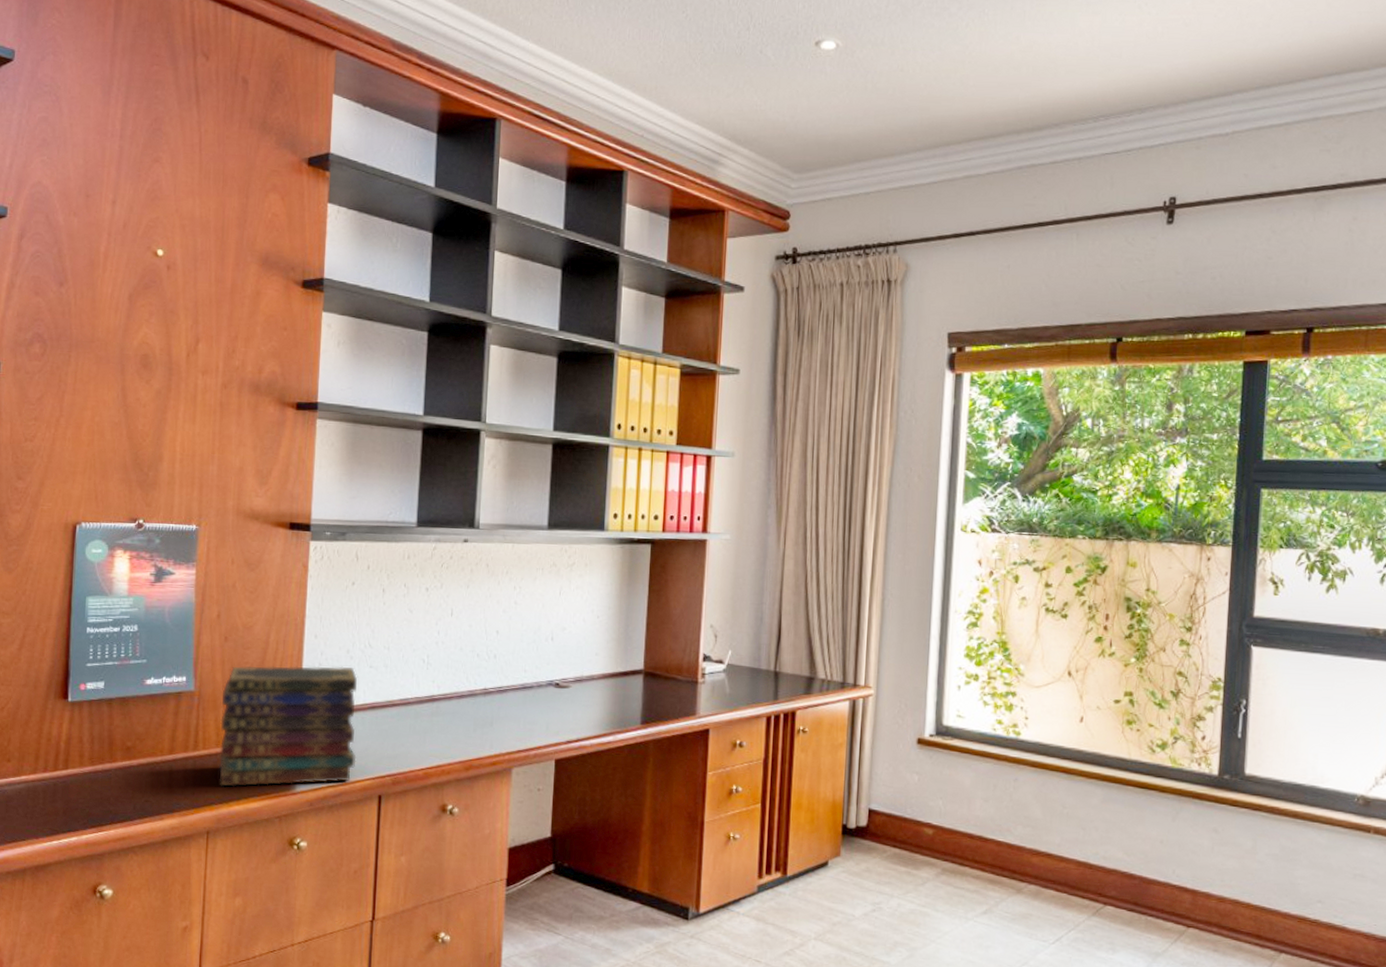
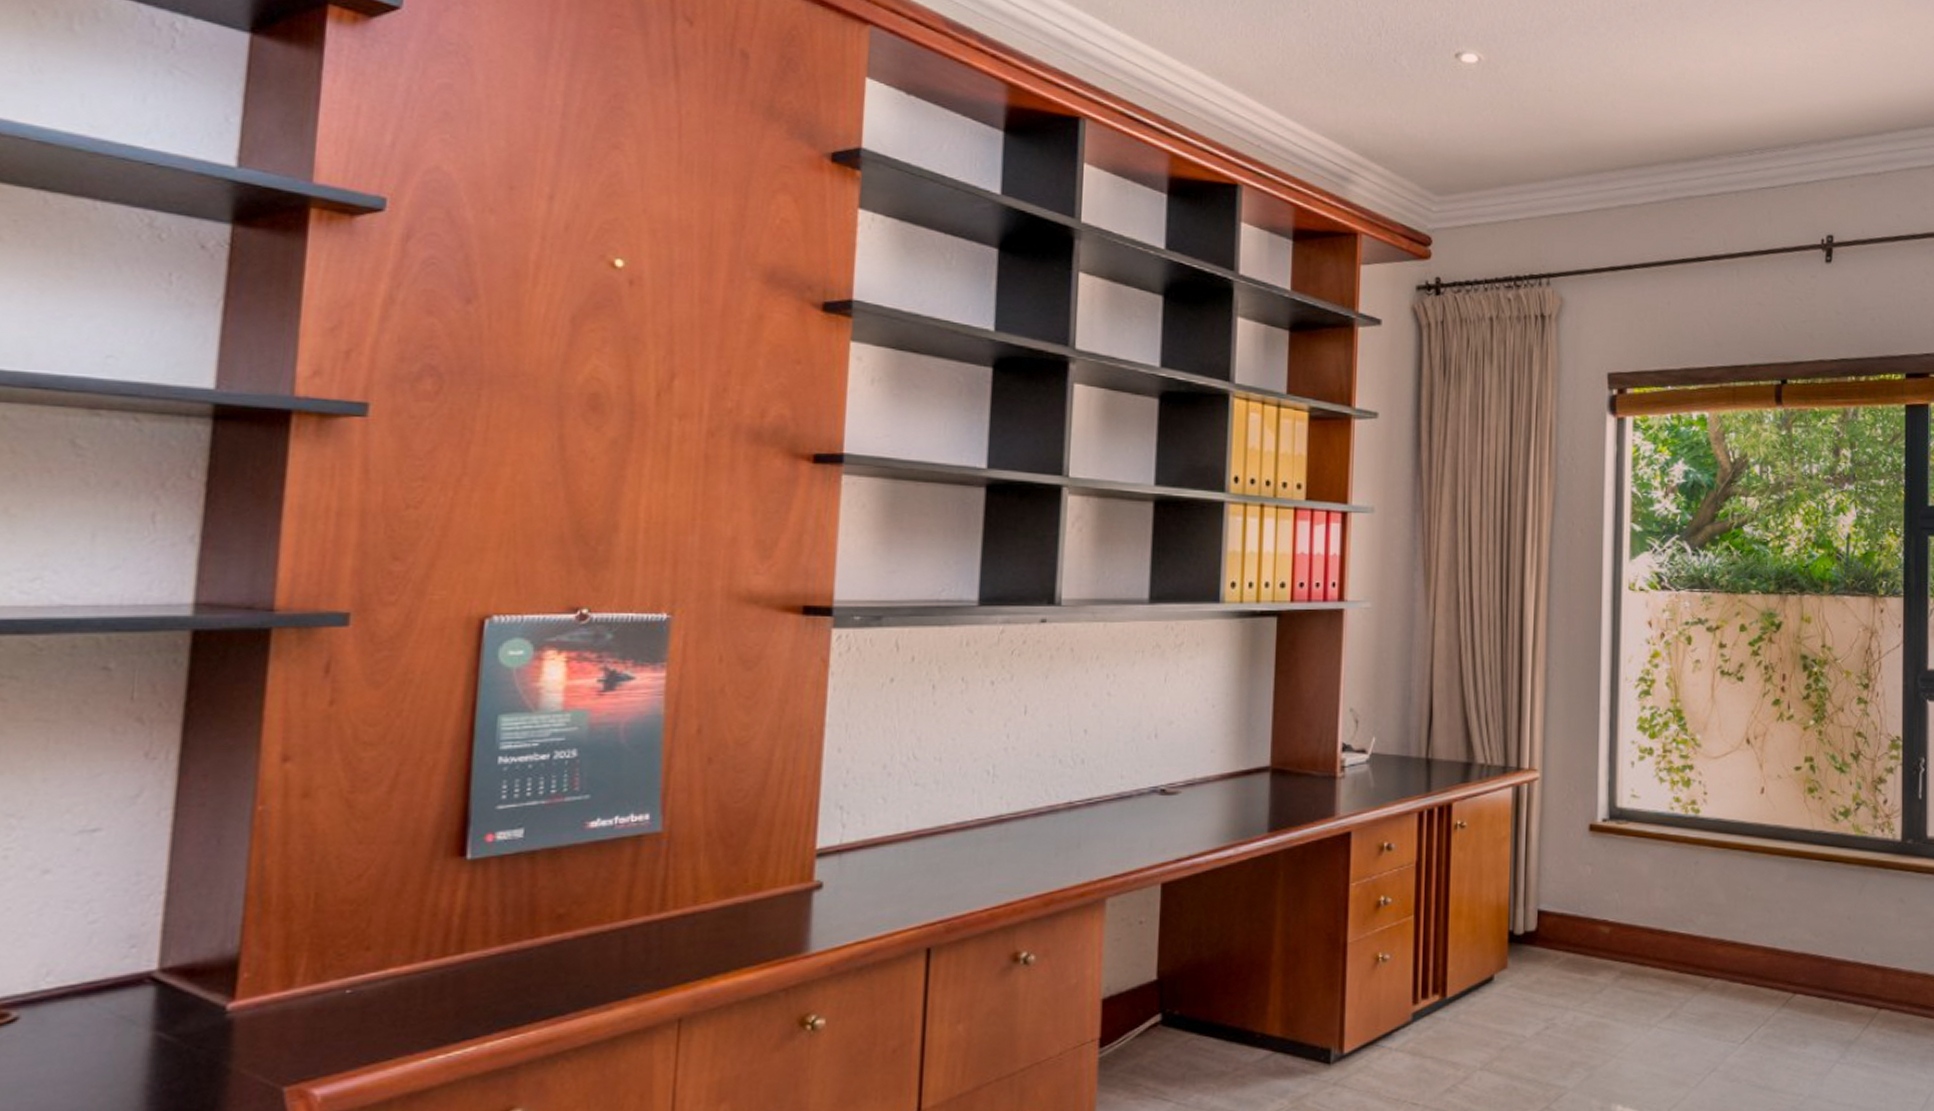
book stack: present [219,665,358,787] -> none [697,786,898,956]

